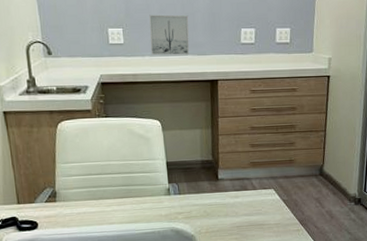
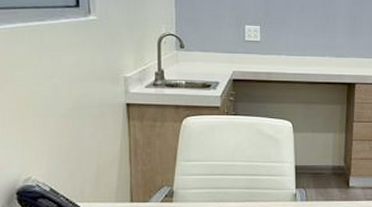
wall art: present [149,14,190,56] -> none [288,14,329,57]

